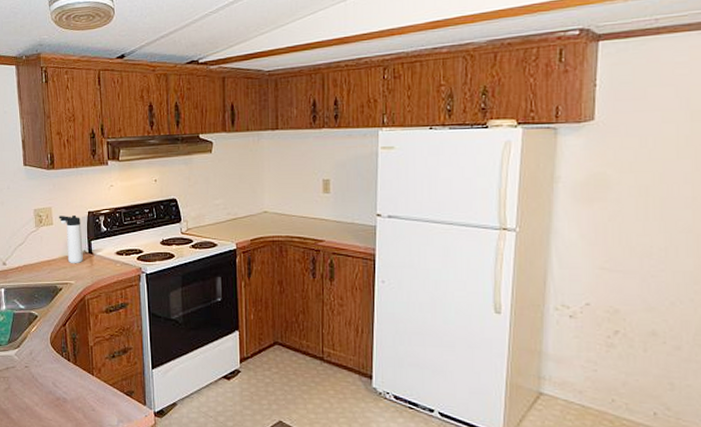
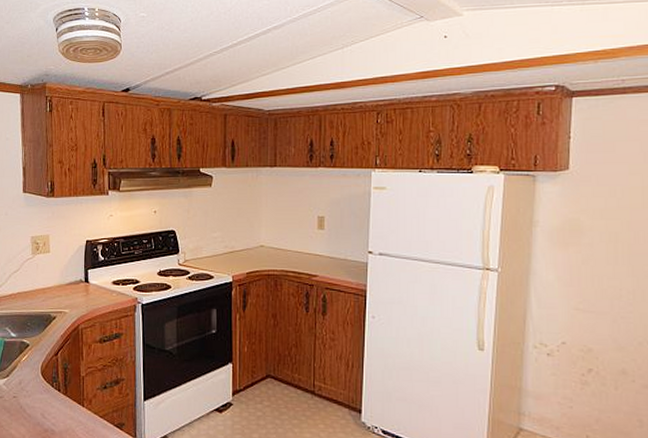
thermos bottle: present [59,216,83,264] -> none [56,244,79,293]

